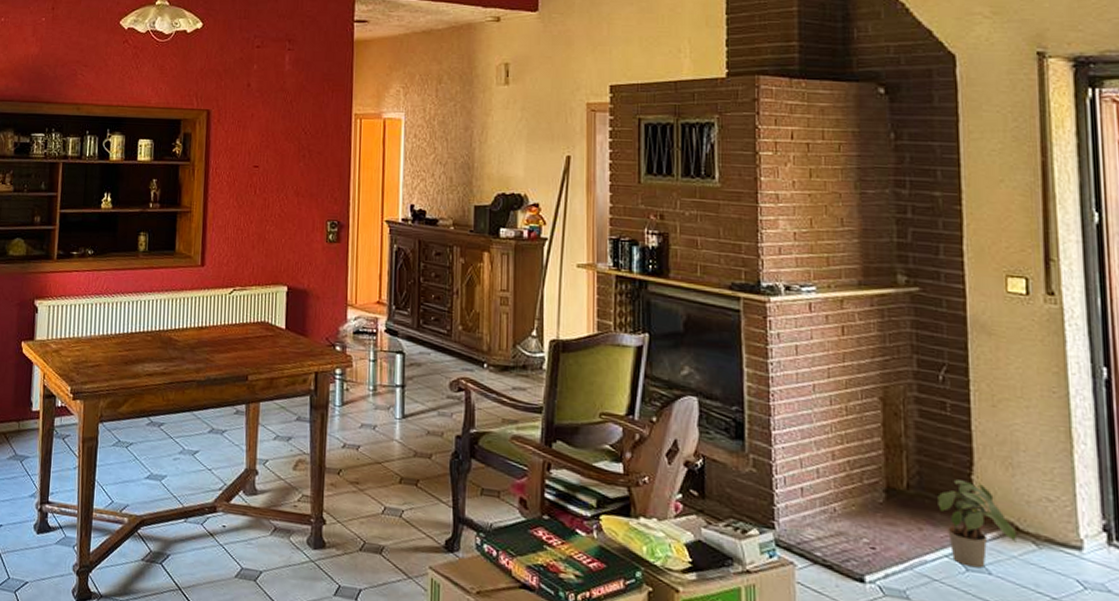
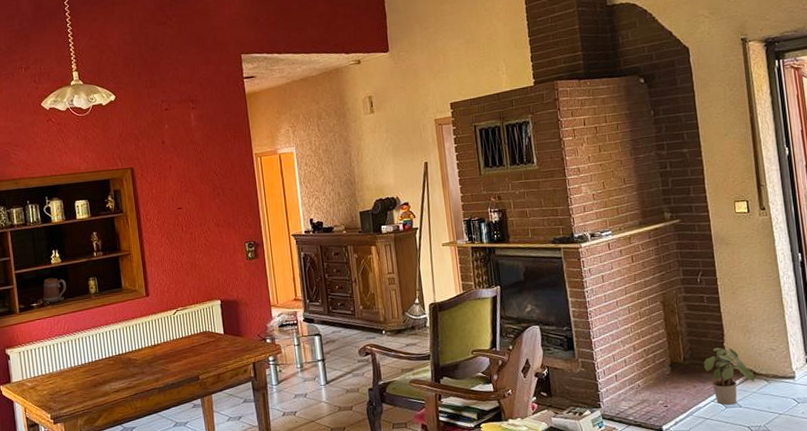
beer mug: none [85,224,113,256] -> present [43,277,66,304]

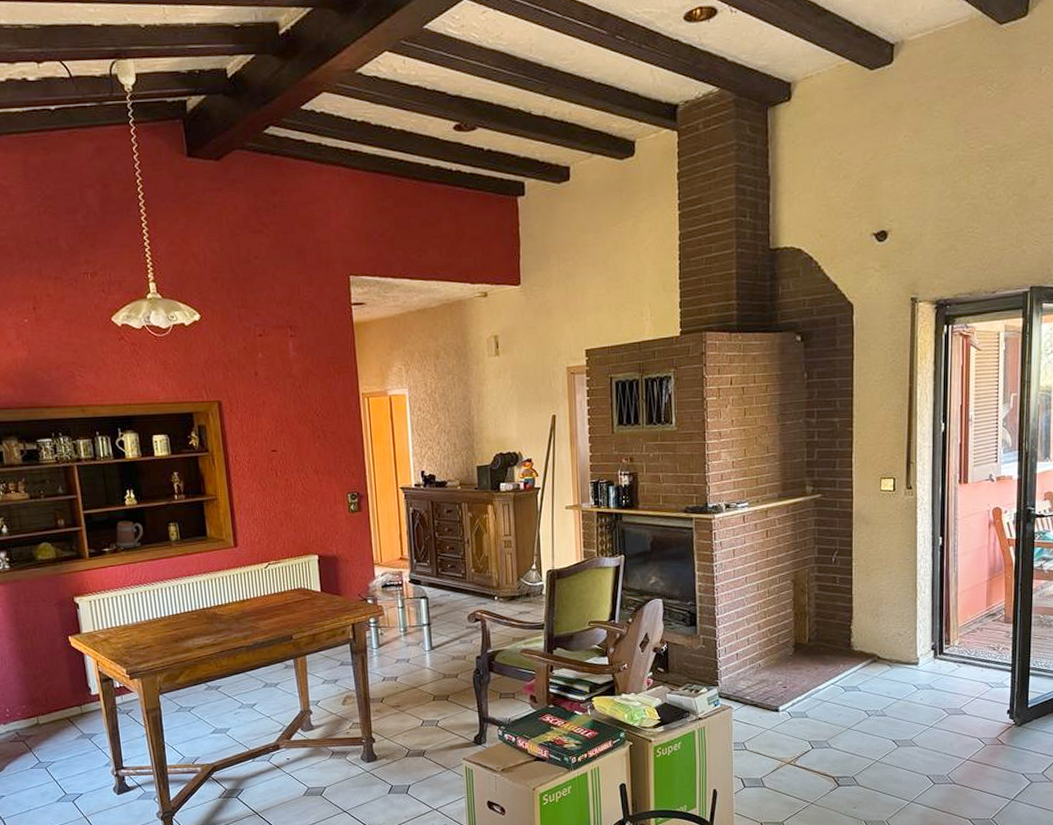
potted plant: present [704,347,755,405] -> none [828,630,878,689]

